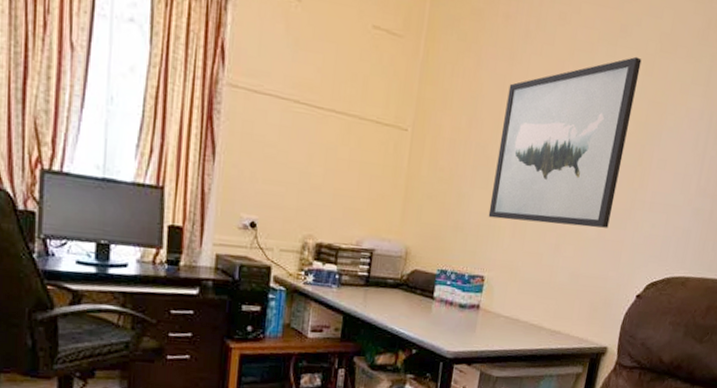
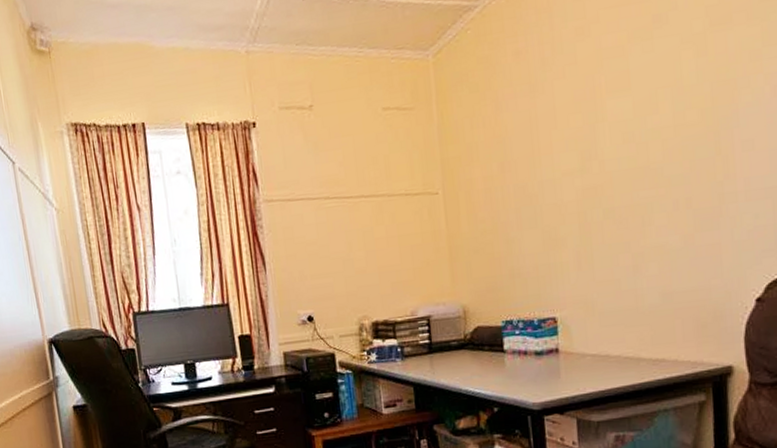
wall art: present [488,56,642,228] -> none [536,41,696,256]

